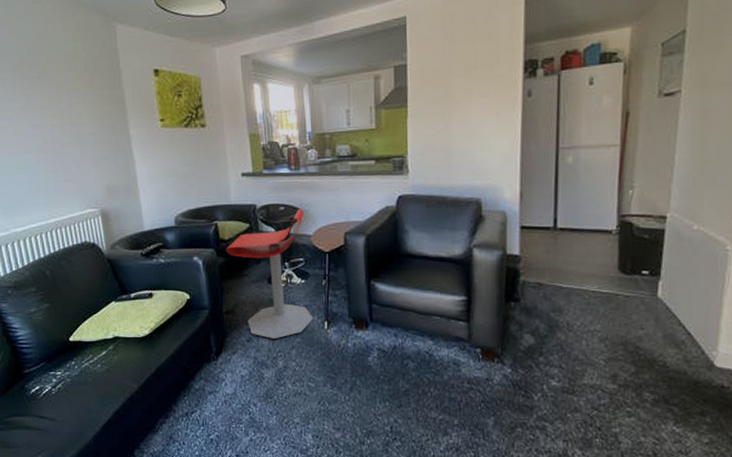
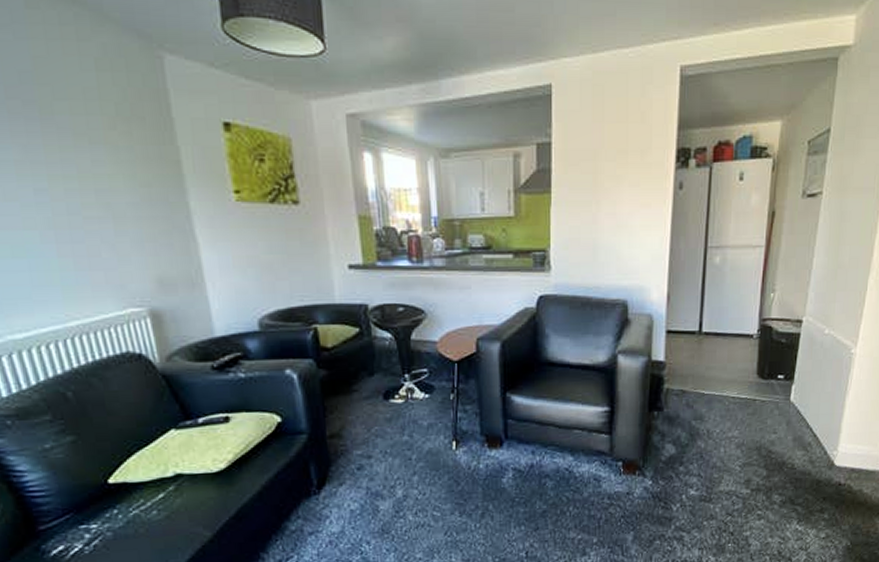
stool: present [225,208,314,339] -> none [328,309,440,465]

